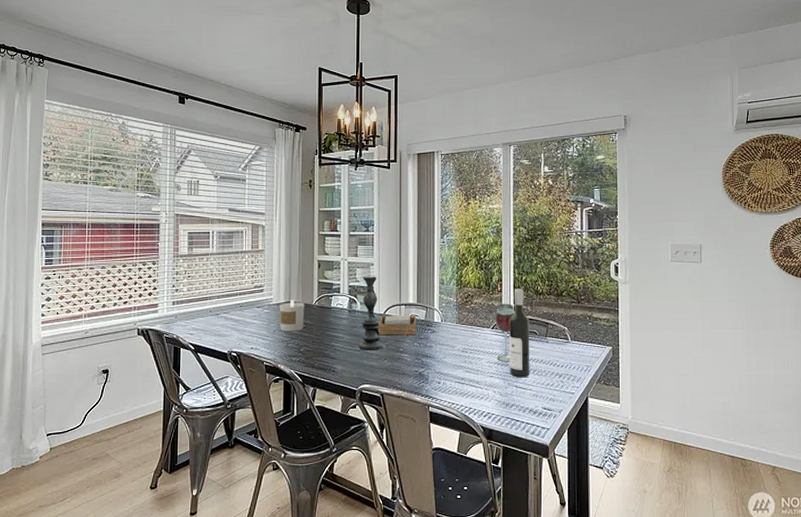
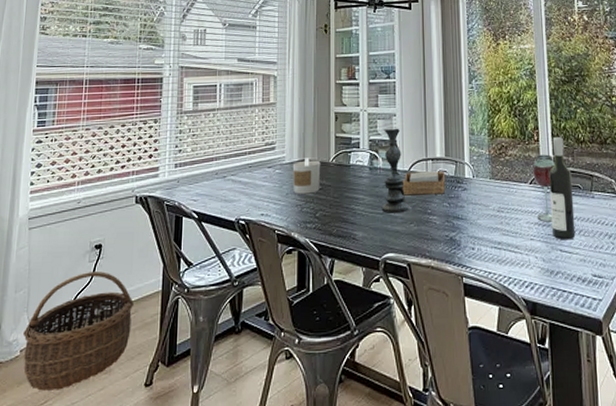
wicker basket: none [42,393,139,490] -> present [23,271,135,391]

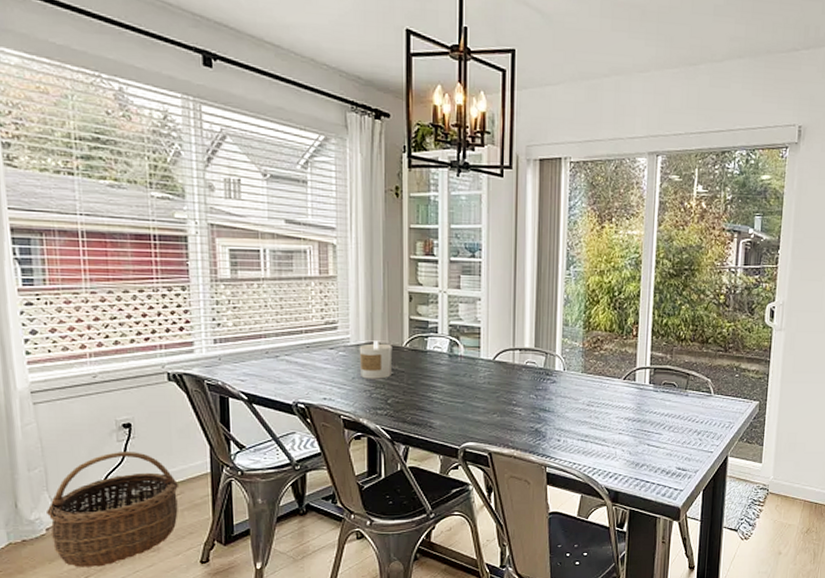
candlestick: present [381,128,413,213] -> none [461,313,496,403]
napkin holder: present [402,171,446,196] -> none [485,361,534,386]
wineglass: present [532,154,555,222] -> none [628,350,652,418]
bottle: present [549,137,576,240] -> none [641,334,668,435]

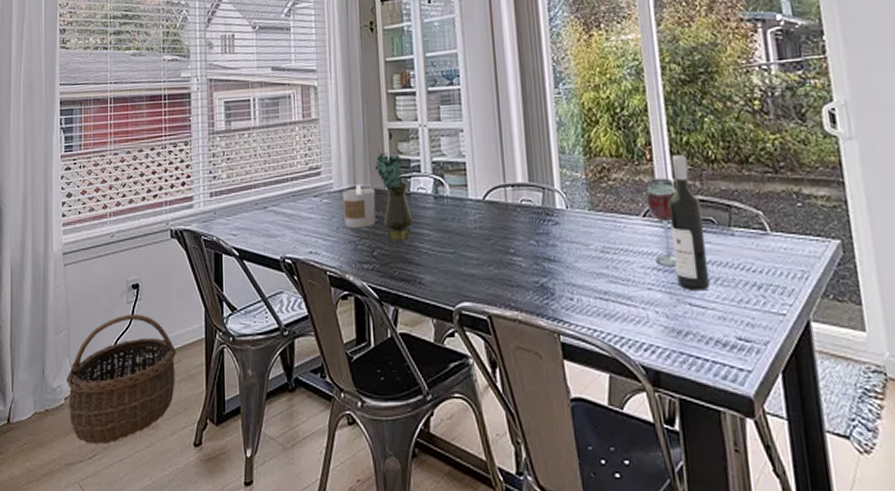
vase: none [392,311,427,390] -> present [374,151,413,240]
wineglass: none [628,350,652,418] -> present [646,178,677,267]
bottle: none [641,334,668,435] -> present [668,155,711,291]

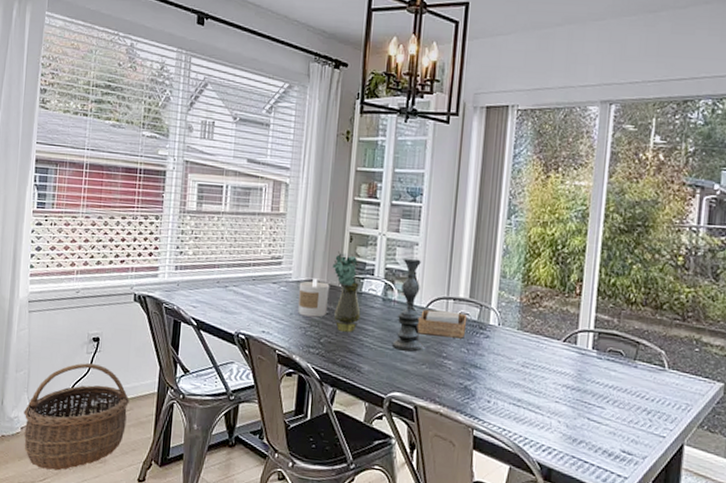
candlestick: none [449,146,491,253] -> present [391,257,426,352]
napkin holder: none [476,200,531,231] -> present [417,309,468,339]
wineglass: present [646,178,677,267] -> none [567,310,597,387]
bottle: present [668,155,711,291] -> none [581,293,615,409]

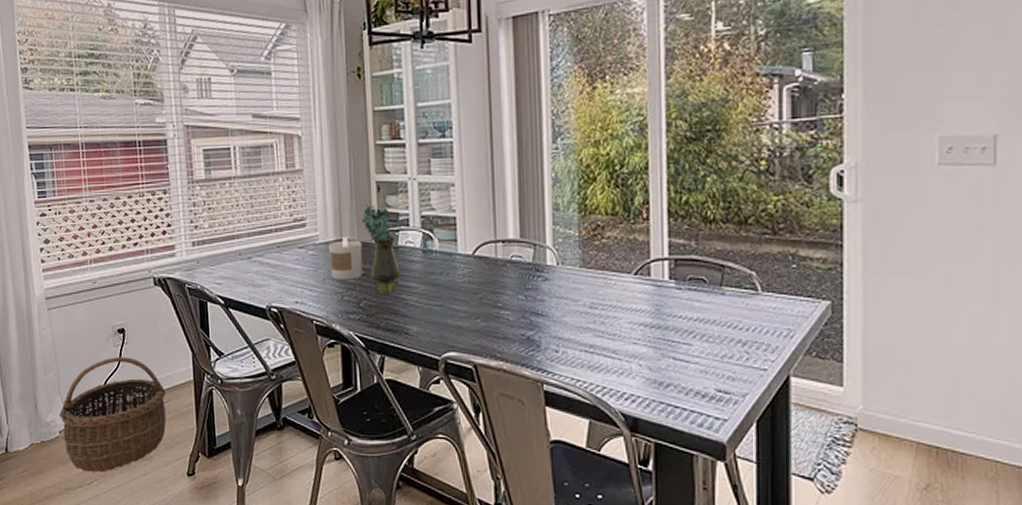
candlestick: present [391,257,426,352] -> none [439,201,479,306]
napkin holder: present [417,309,468,339] -> none [465,256,521,285]

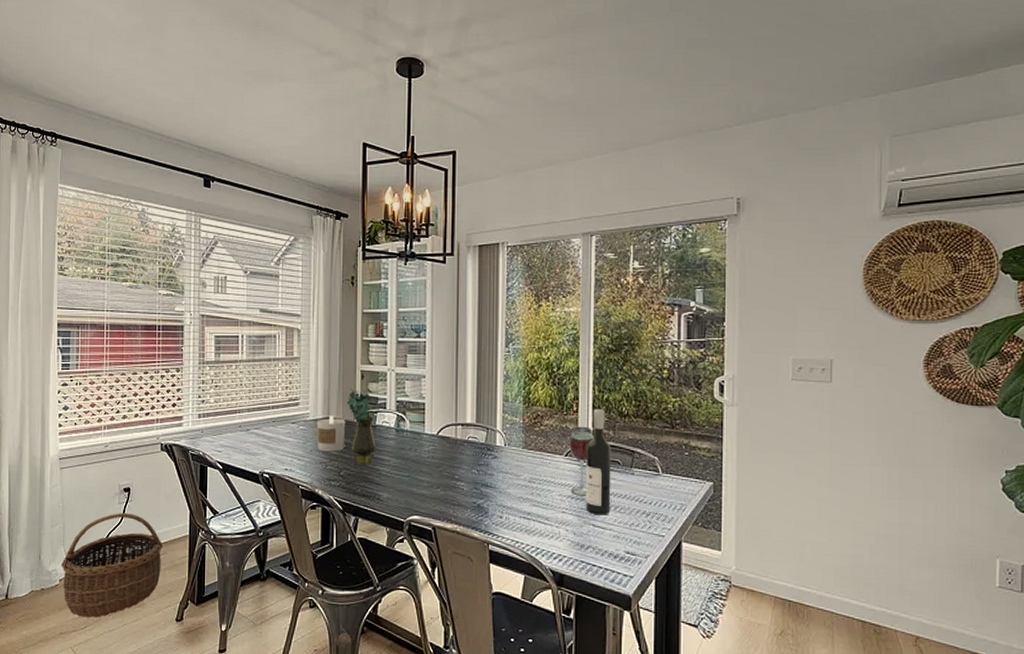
wineglass: none [639,237,671,323] -> present [569,426,594,496]
bottle: none [661,215,696,346] -> present [585,409,611,516]

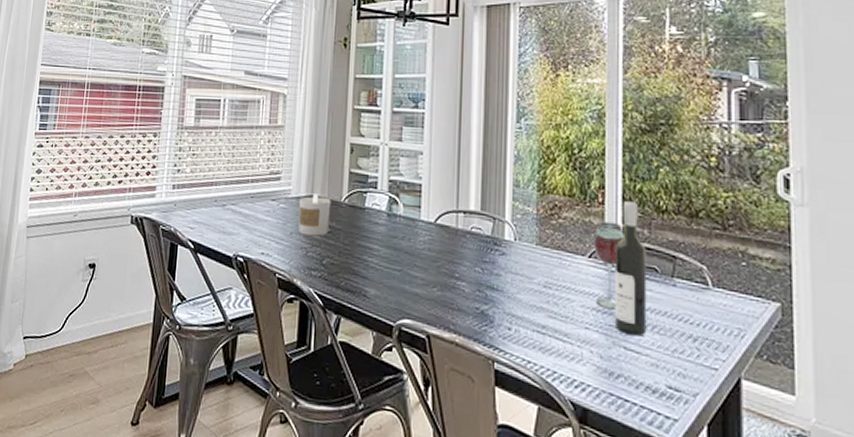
wicker basket: present [61,513,164,618] -> none [16,291,125,413]
vase: present [346,389,376,463] -> none [332,164,365,252]

